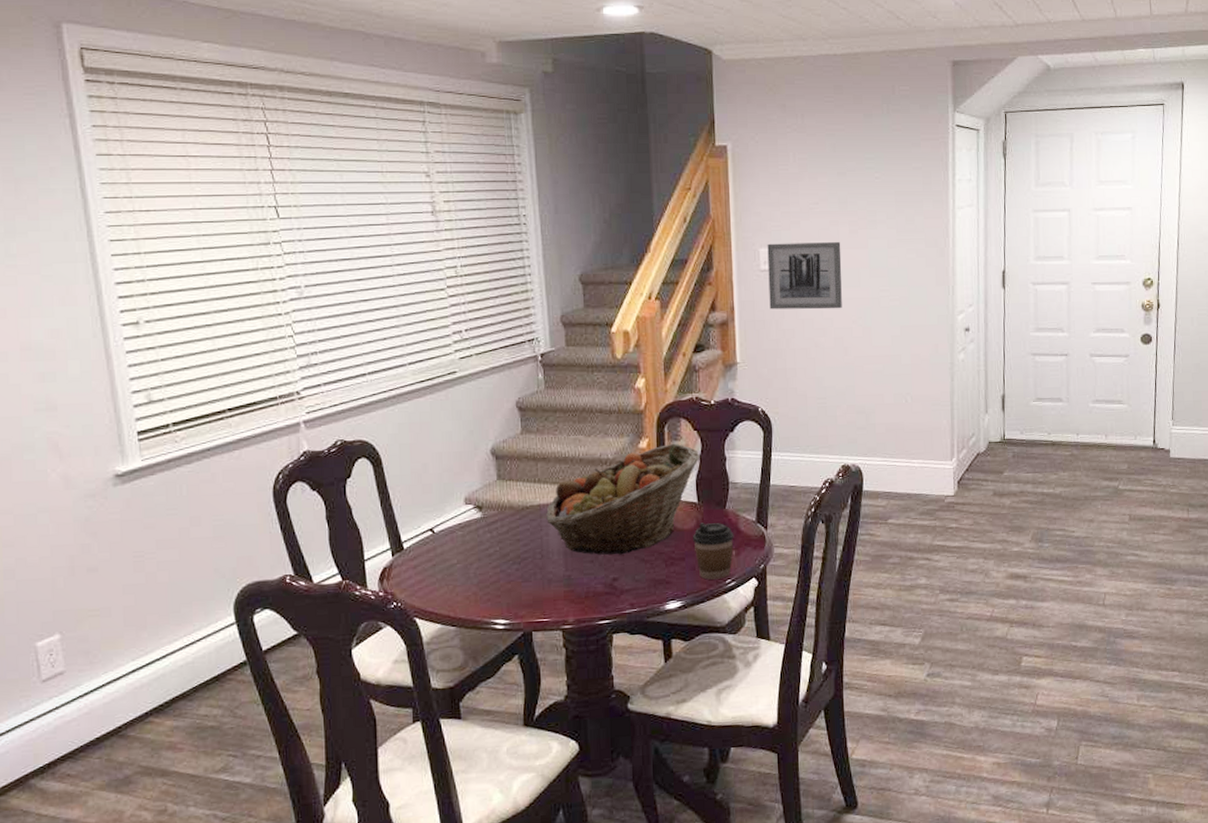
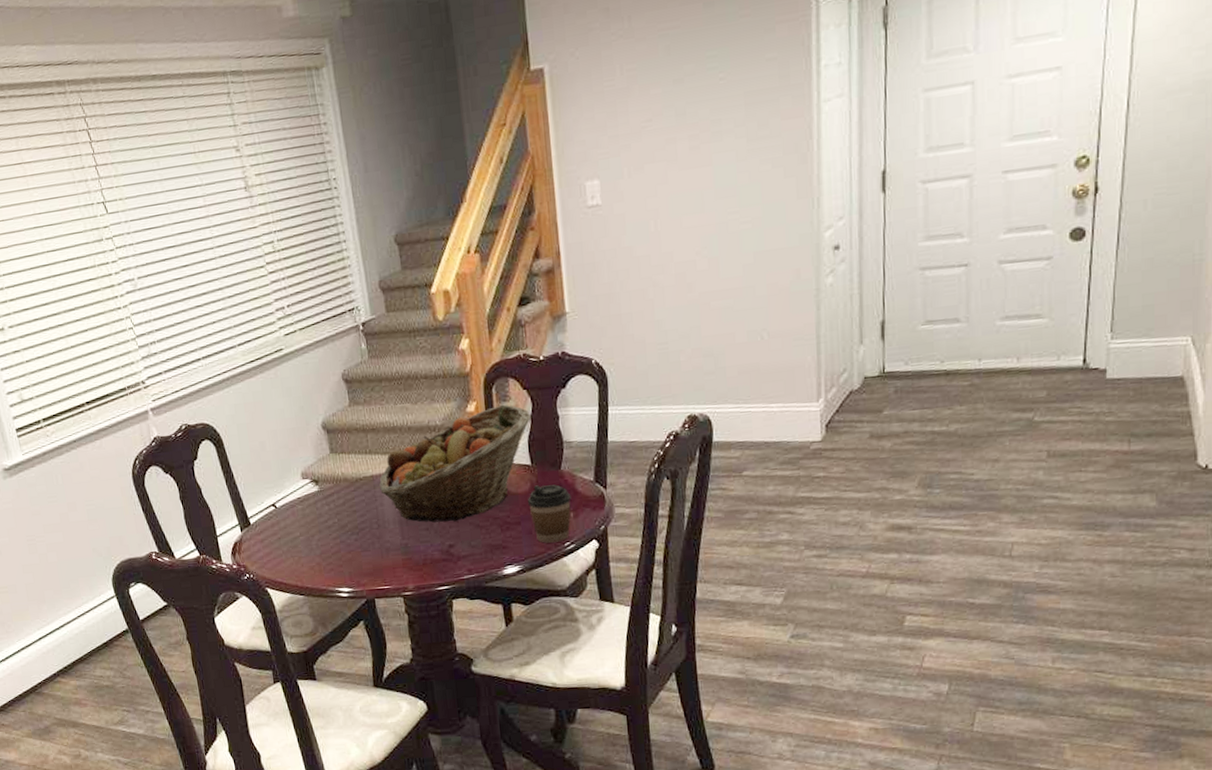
wall art: present [767,242,842,310] -> none [594,162,683,250]

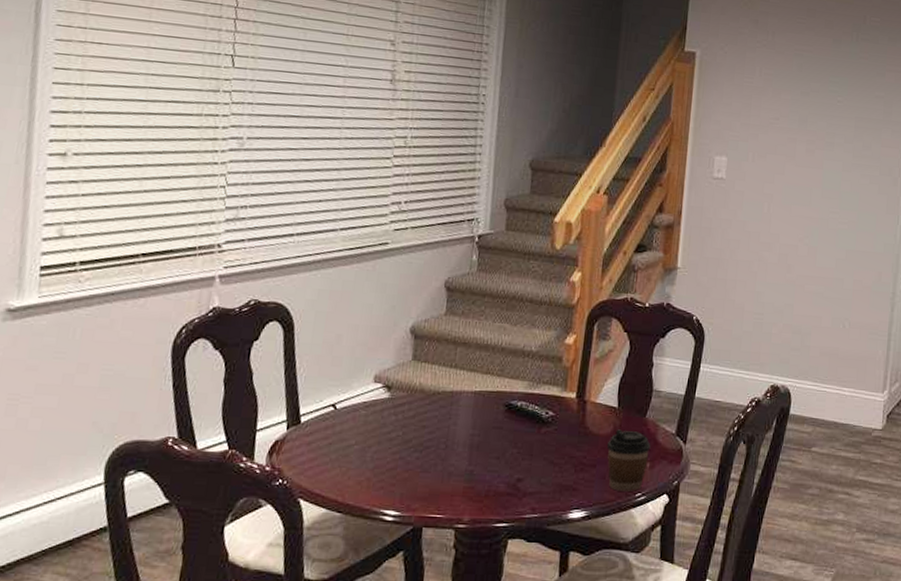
fruit basket: present [379,404,532,523] -> none [457,342,628,454]

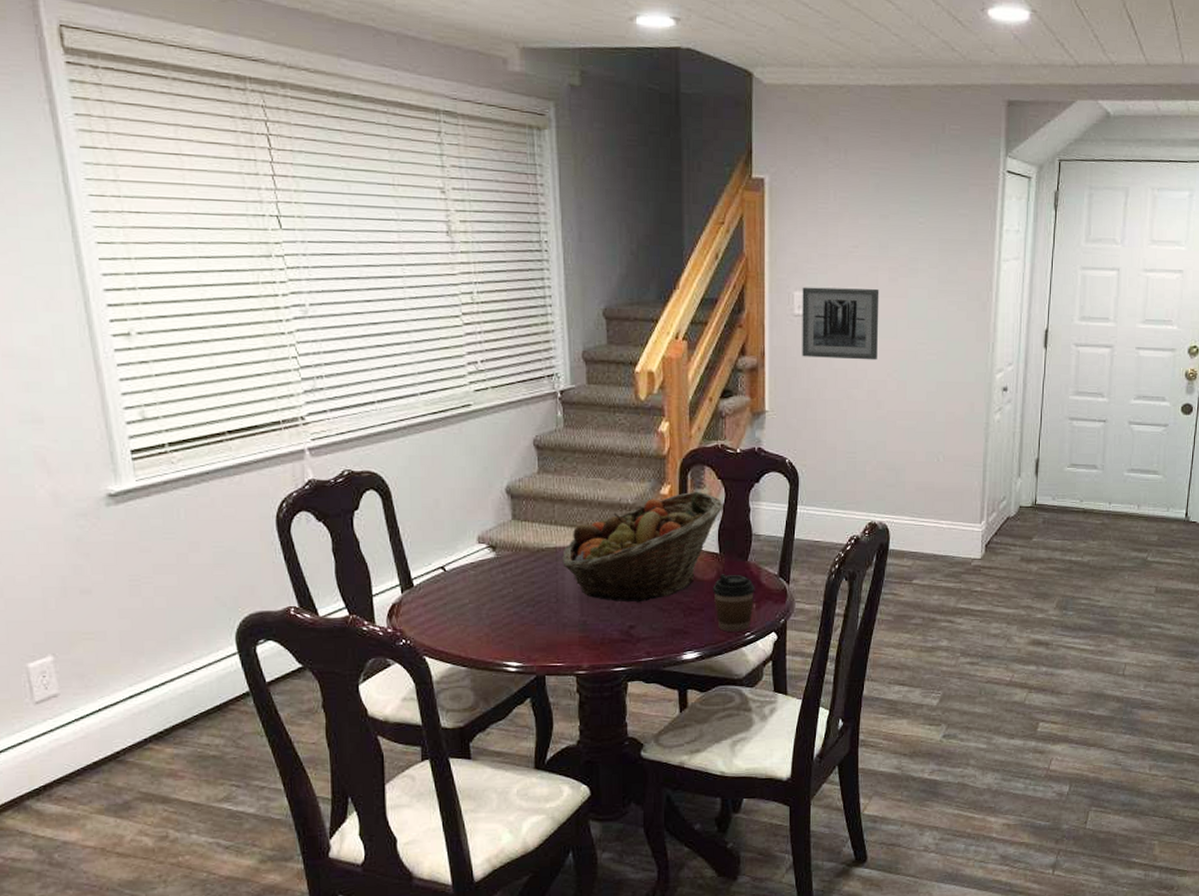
fruit basket: none [457,342,628,454] -> present [562,491,725,603]
wall art: none [717,152,796,226] -> present [802,287,879,360]

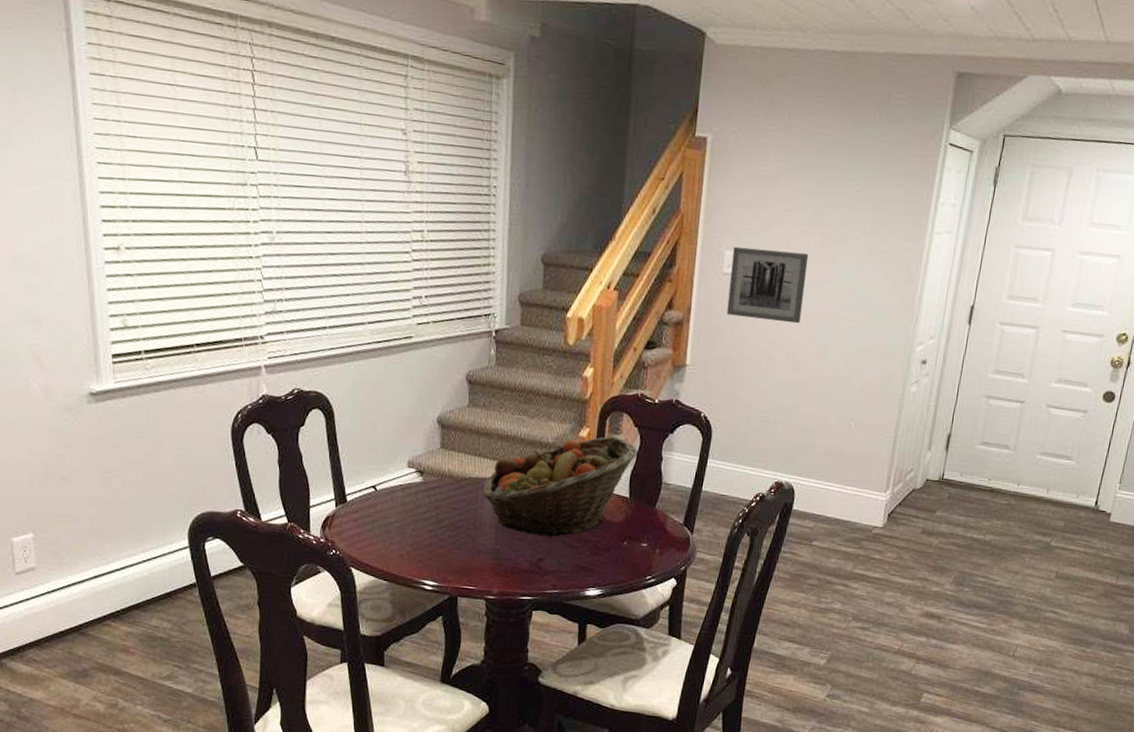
coffee cup: present [713,574,755,632] -> none [620,518,660,575]

